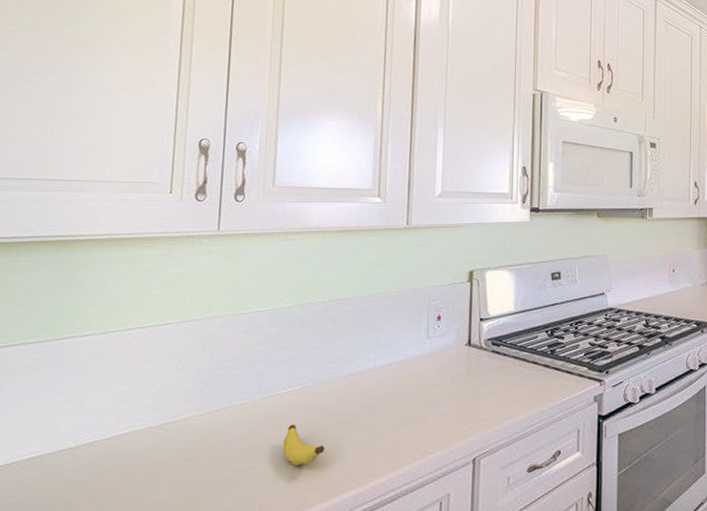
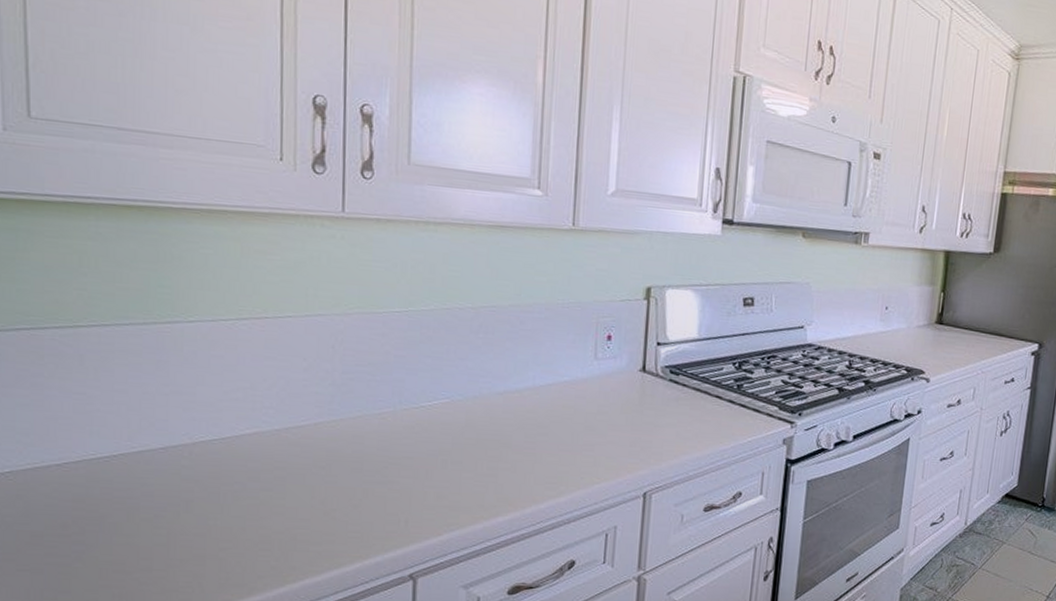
banana: present [282,424,325,467] -> none [429,440,477,485]

